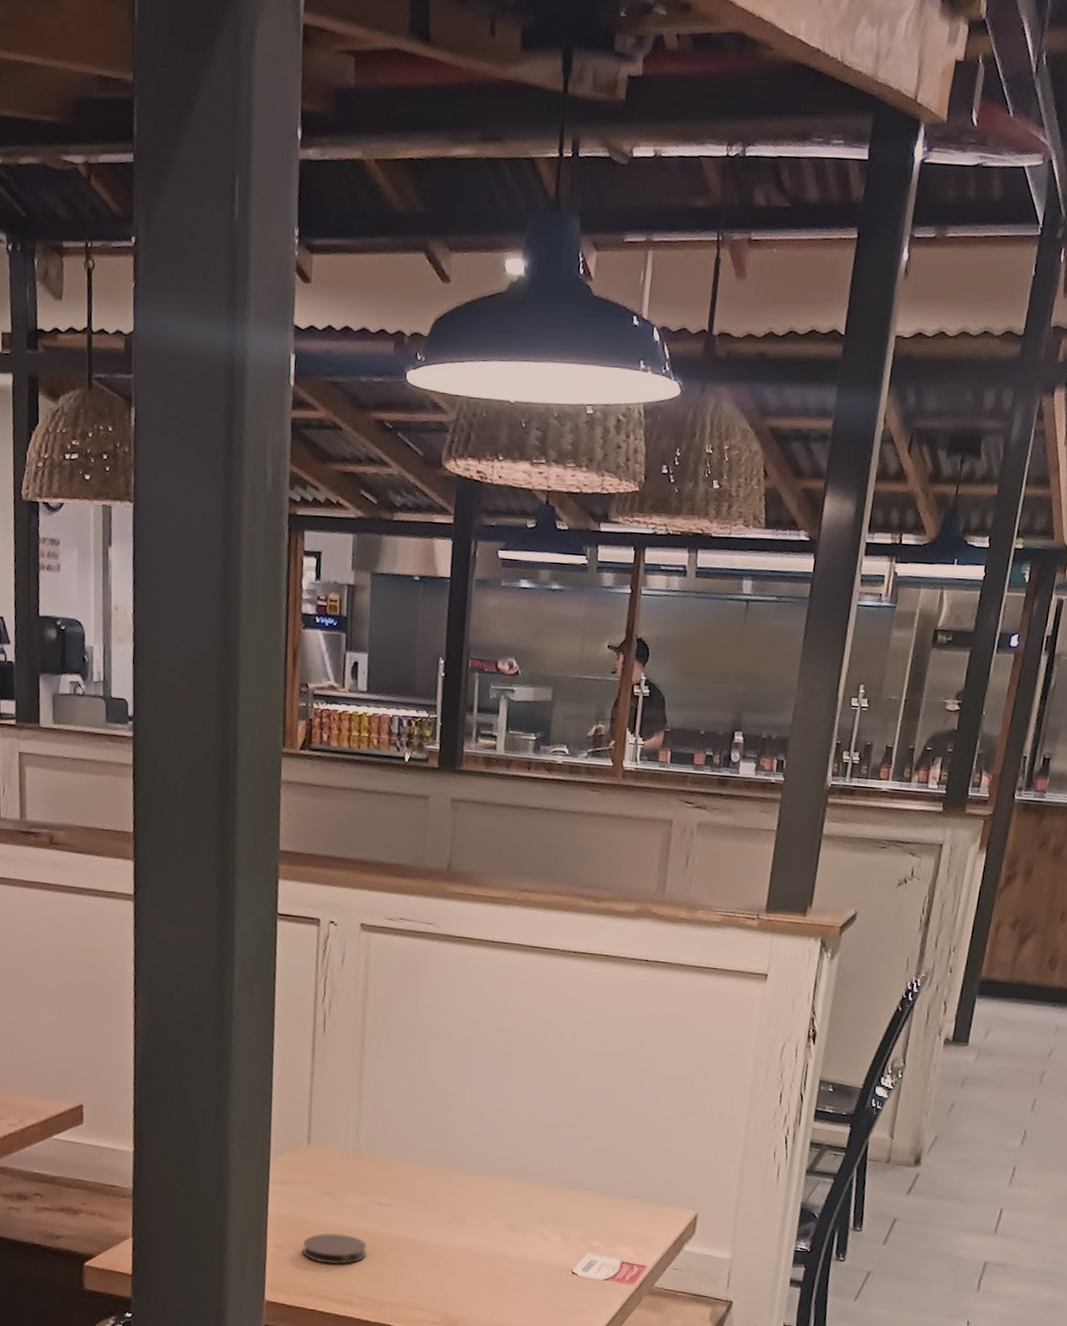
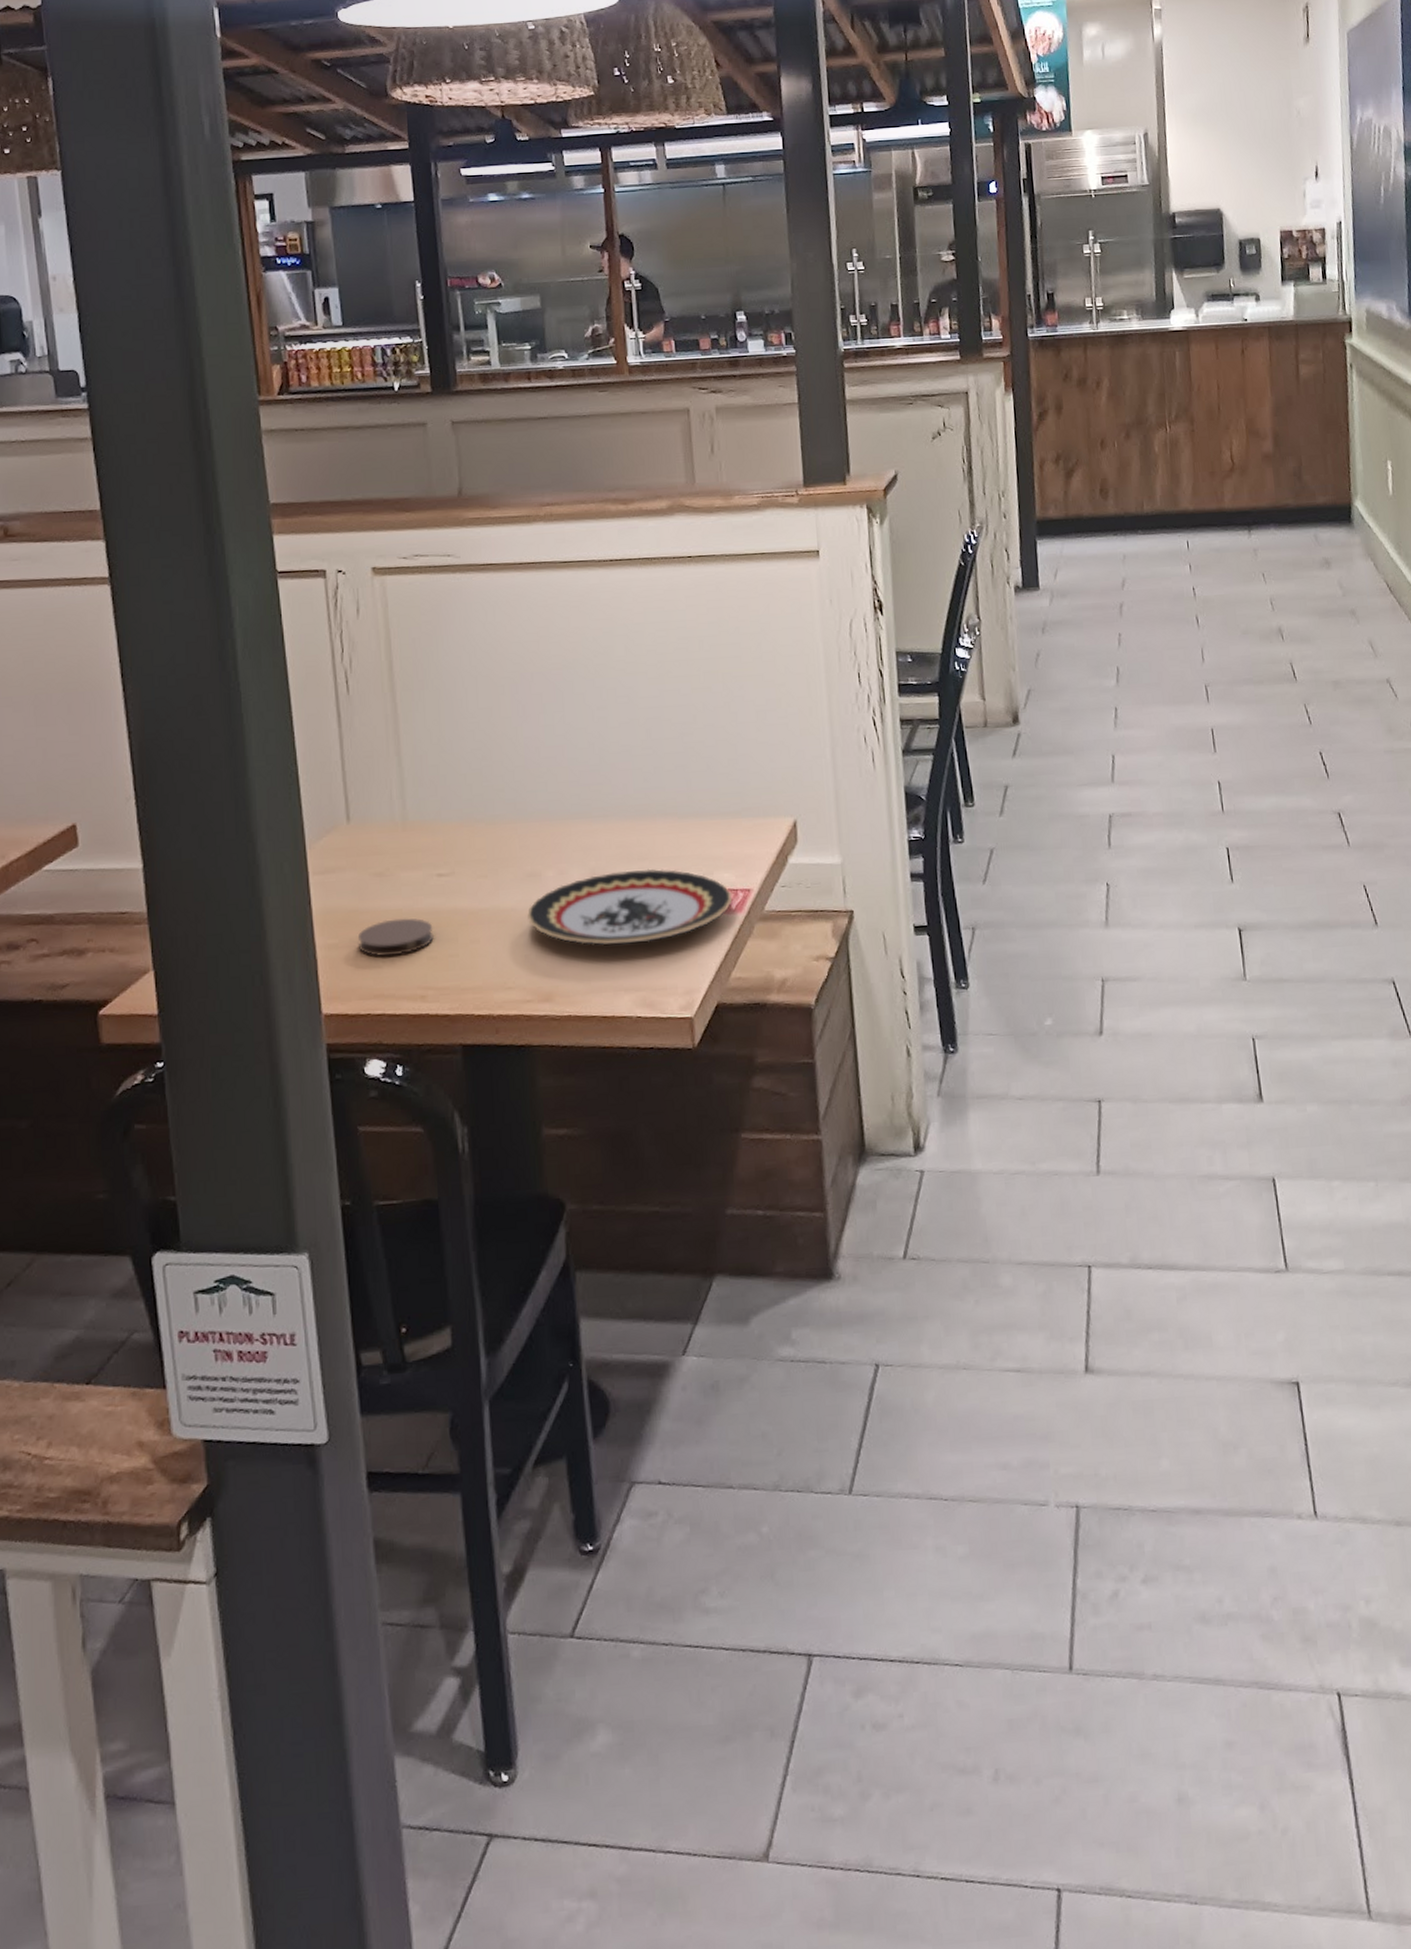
plate: none [448,1228,629,1294] -> present [528,869,733,945]

